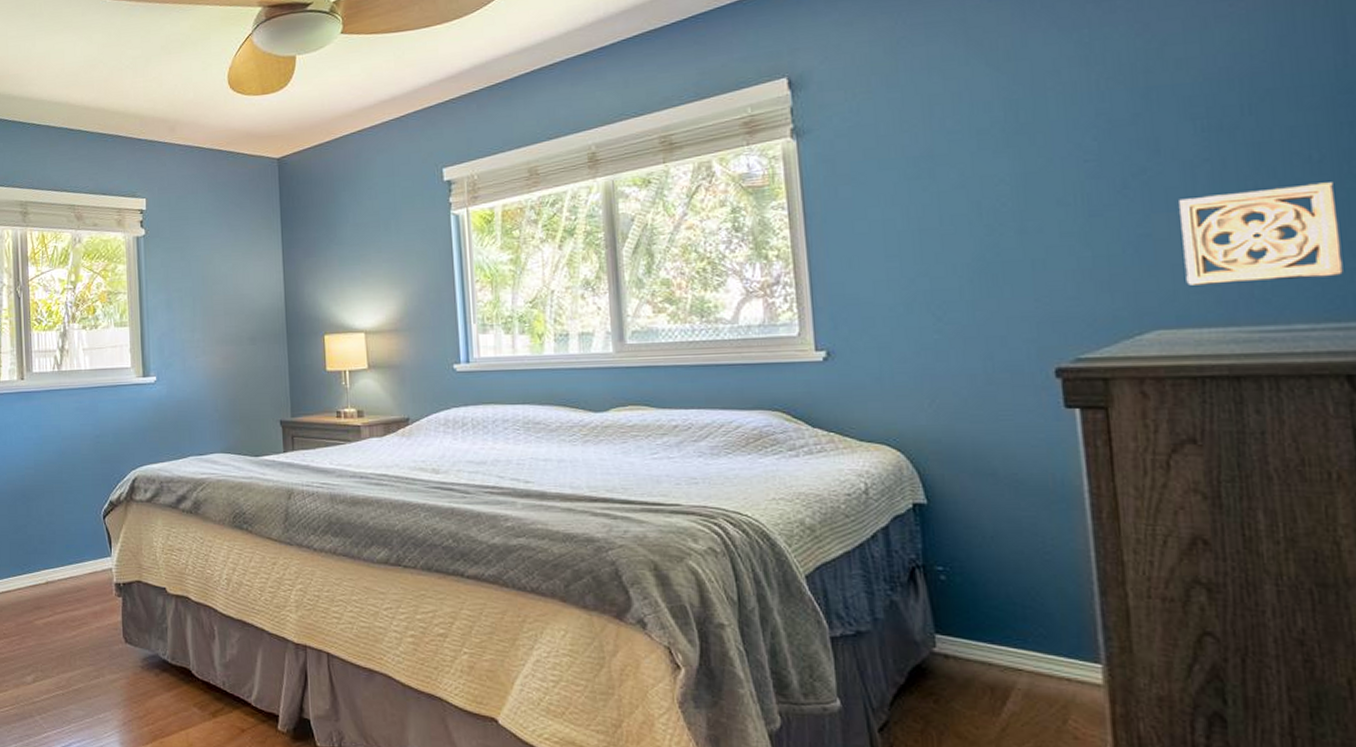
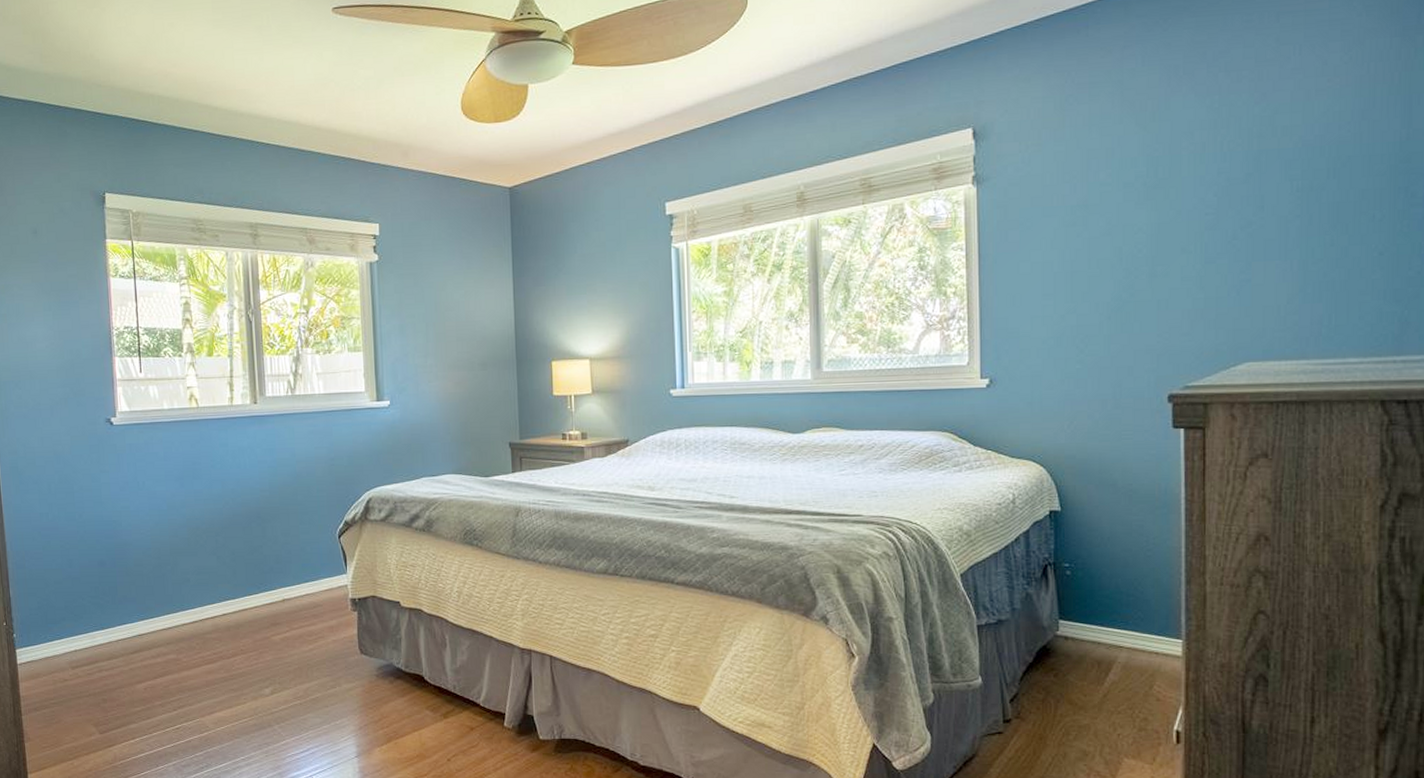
wall ornament: present [1179,182,1343,286] -> none [1273,238,1389,324]

